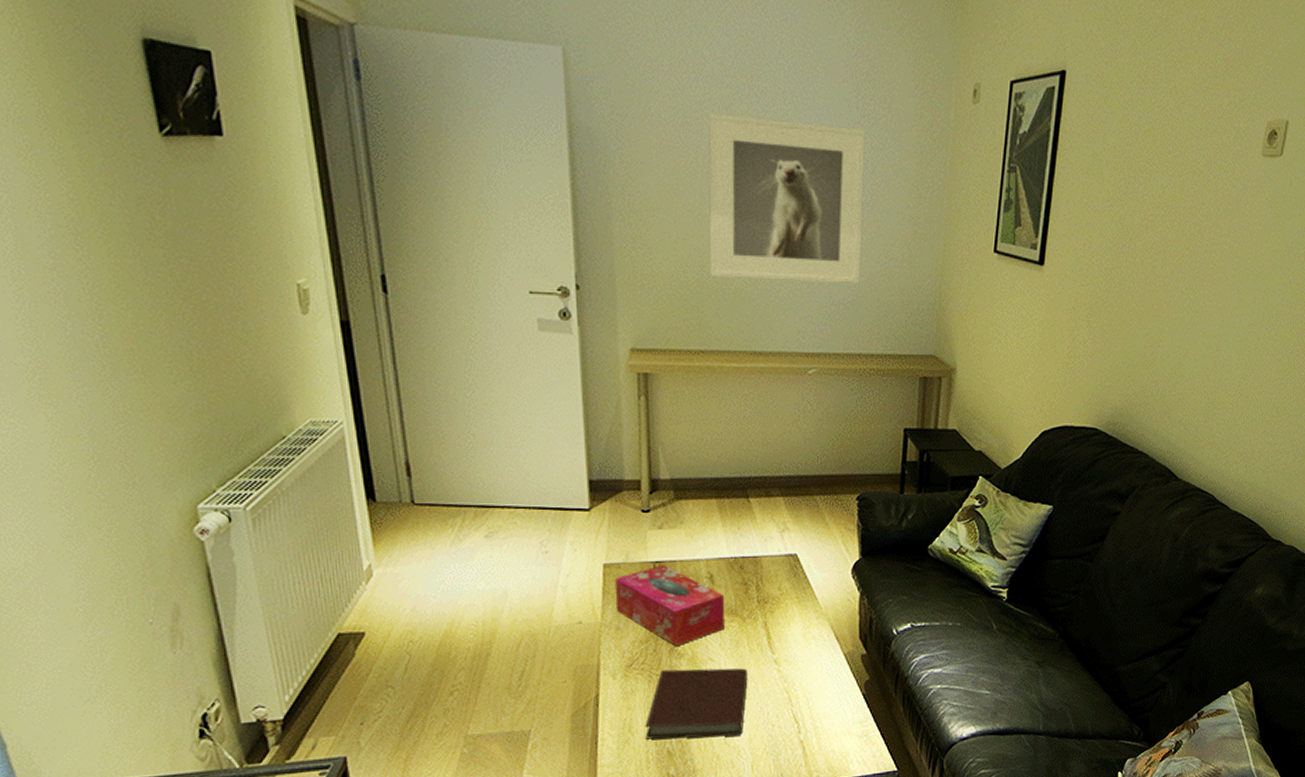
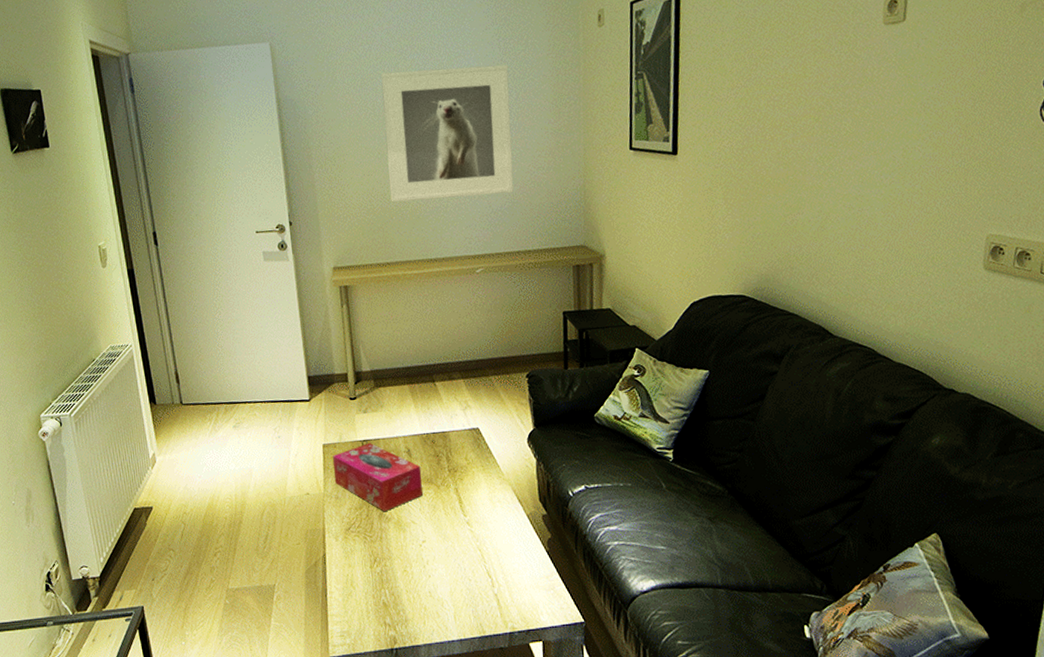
notebook: present [645,668,748,740] -> none [363,529,446,593]

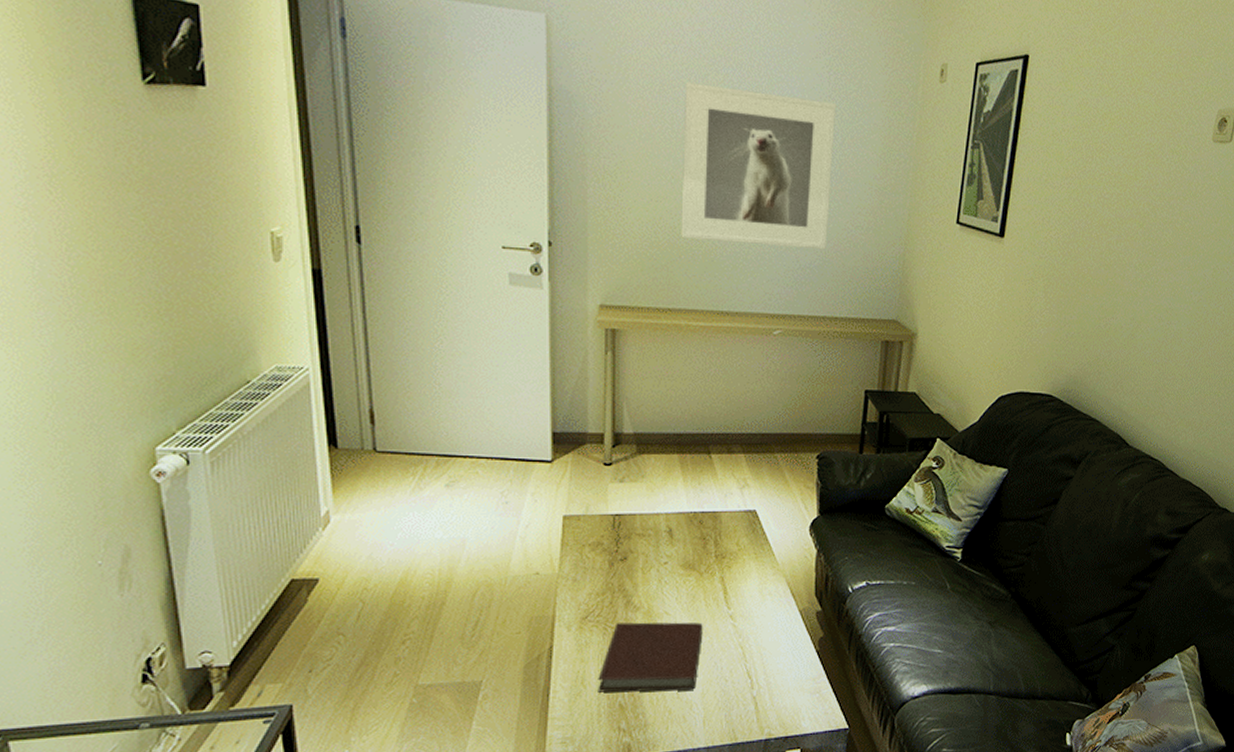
tissue box: present [332,442,423,511] -> none [573,517,683,599]
notebook: none [363,529,446,593] -> present [598,622,703,693]

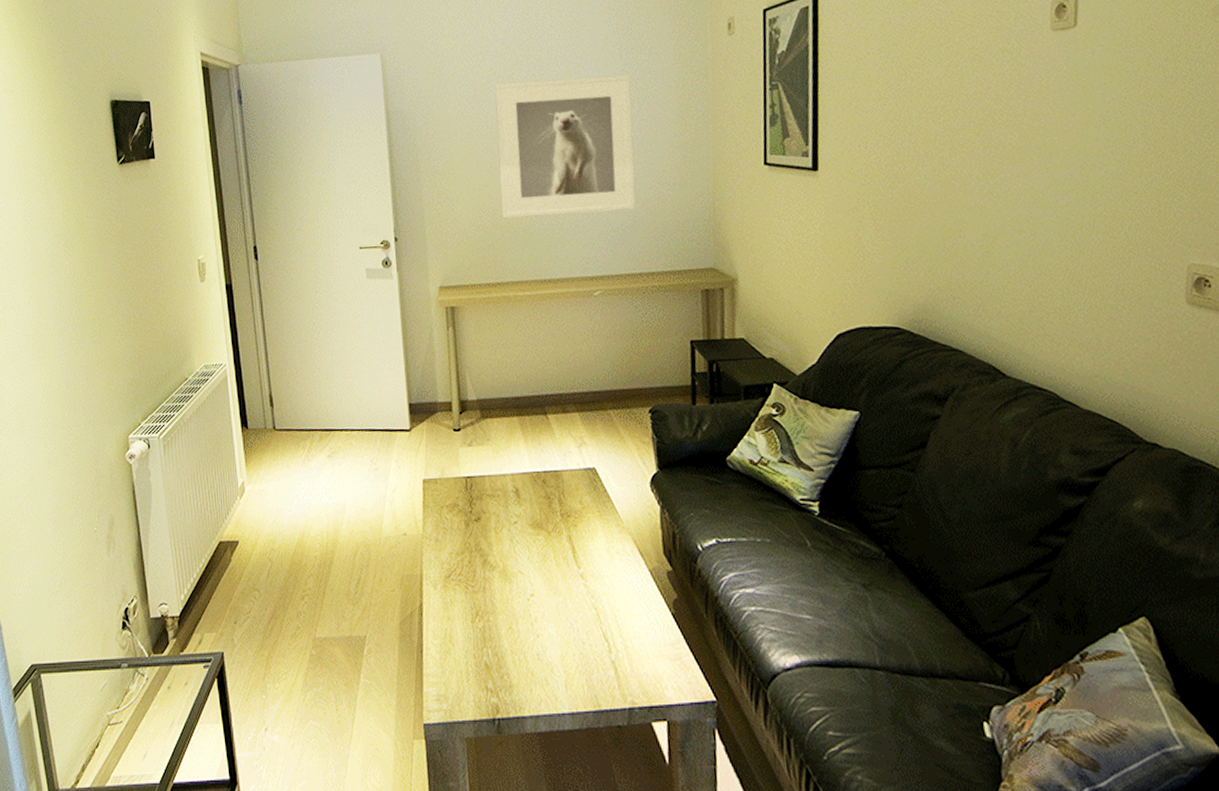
notebook: present [598,622,703,693] -> none [464,581,556,652]

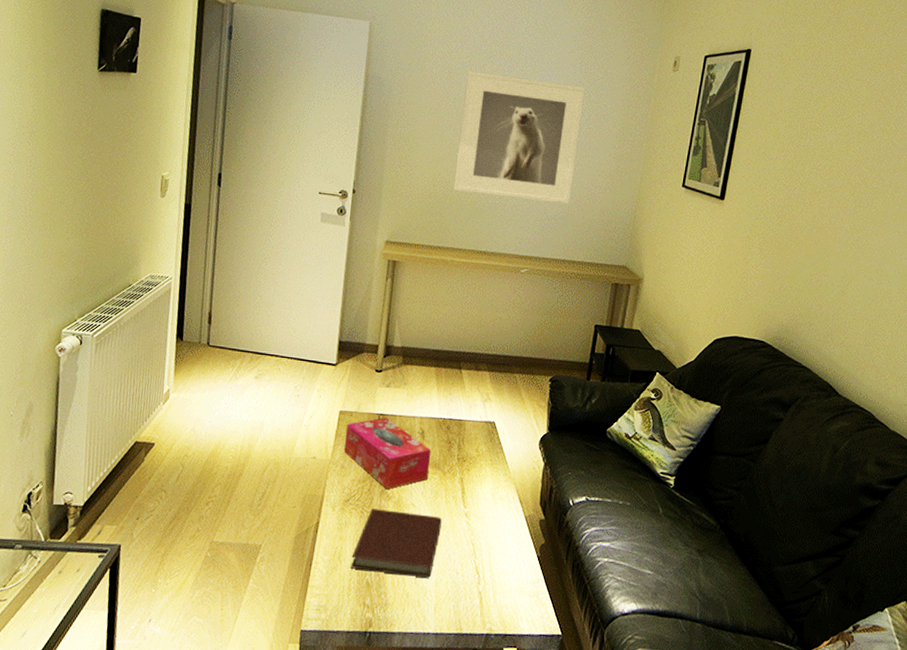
tissue box: none [432,479,532,558] -> present [343,417,432,489]
notebook: none [464,581,556,652] -> present [350,508,442,578]

